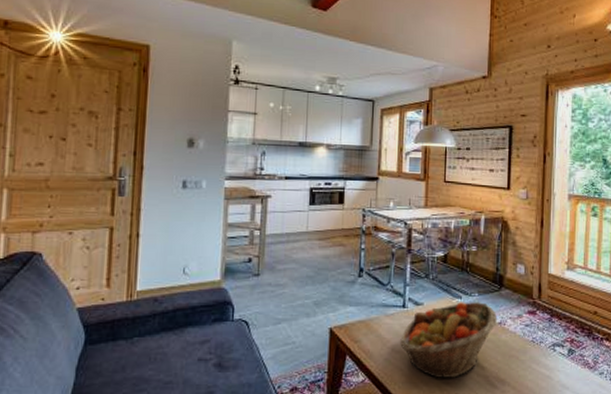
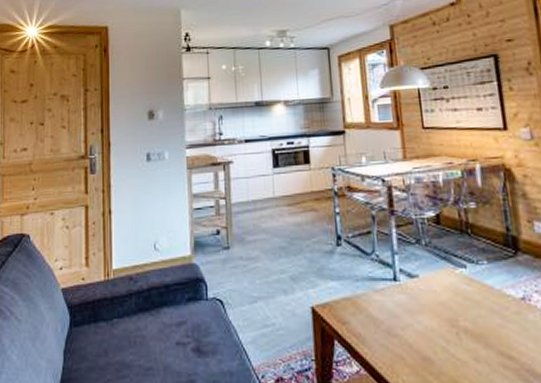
fruit basket: present [400,302,498,379] -> none [396,272,519,372]

